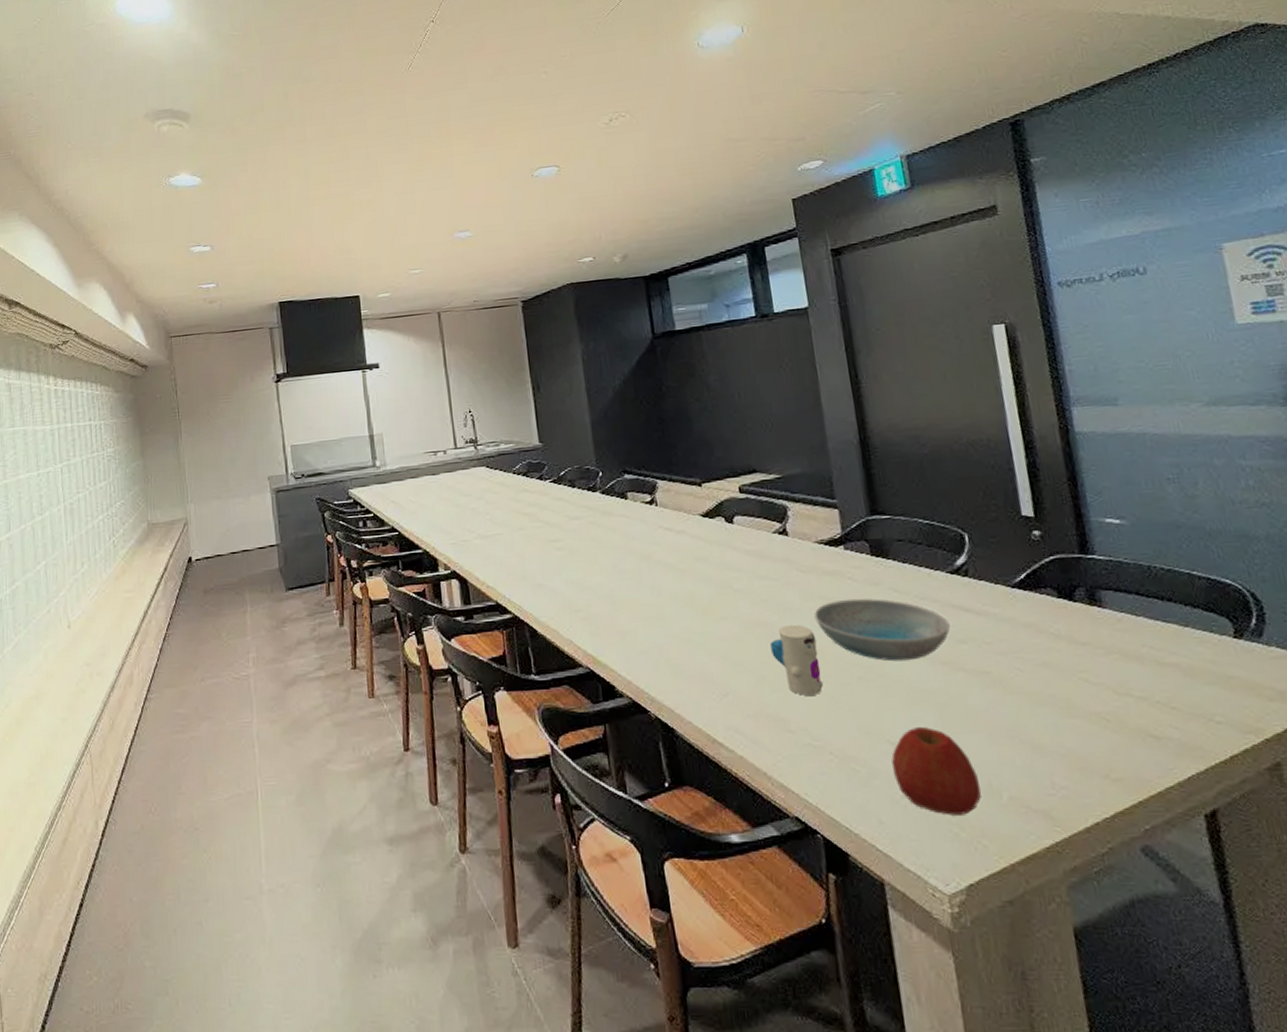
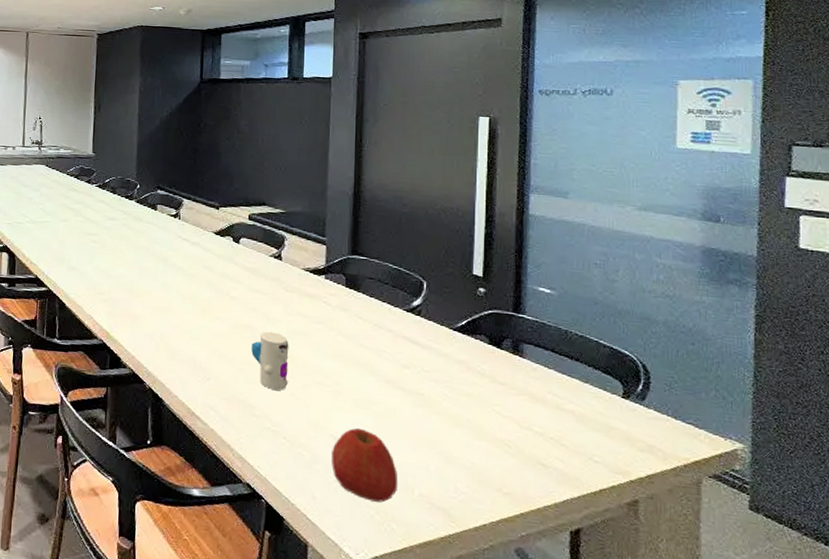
dish: present [814,598,950,662] -> none [291,318,398,375]

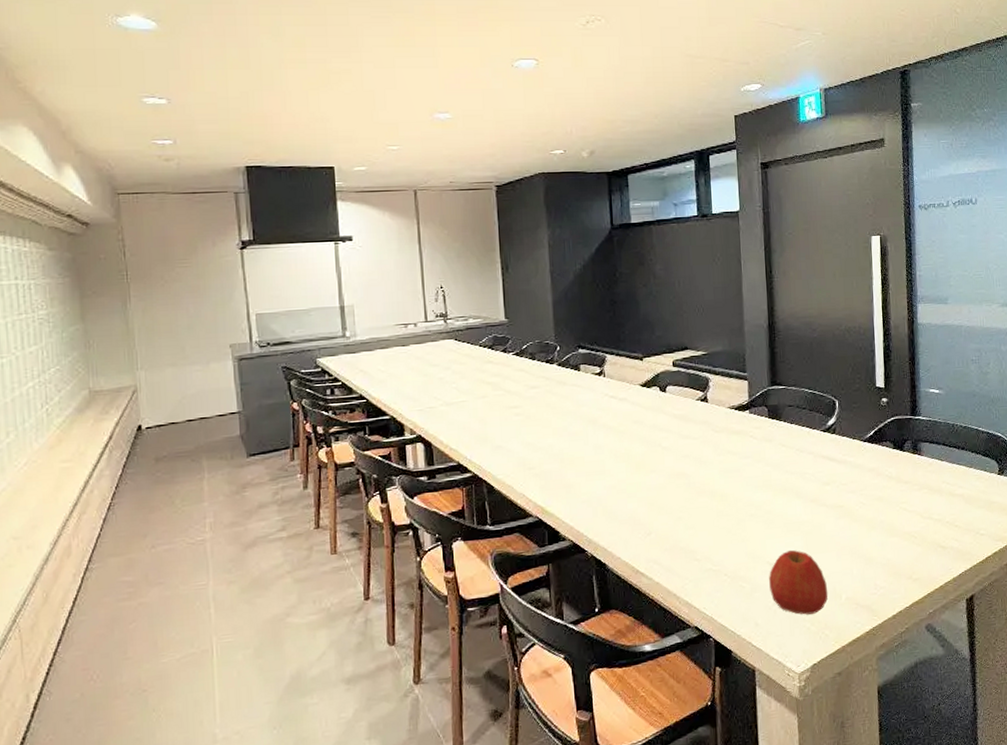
toy: present [251,331,289,390] -> none [687,474,724,531]

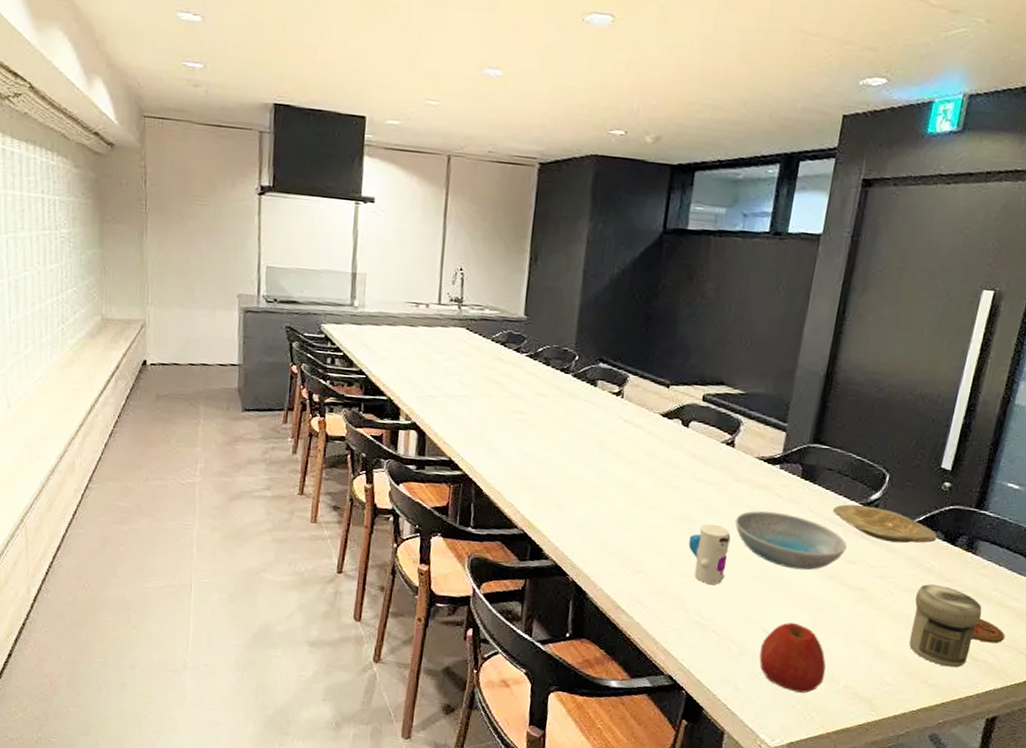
toy: none [687,474,724,531] -> present [688,523,731,585]
dish: none [722,452,819,501] -> present [734,510,847,570]
plate: none [800,431,888,460] -> present [832,504,938,544]
jar: none [883,488,939,560] -> present [909,584,982,668]
coaster: none [935,510,962,531] -> present [971,618,1006,644]

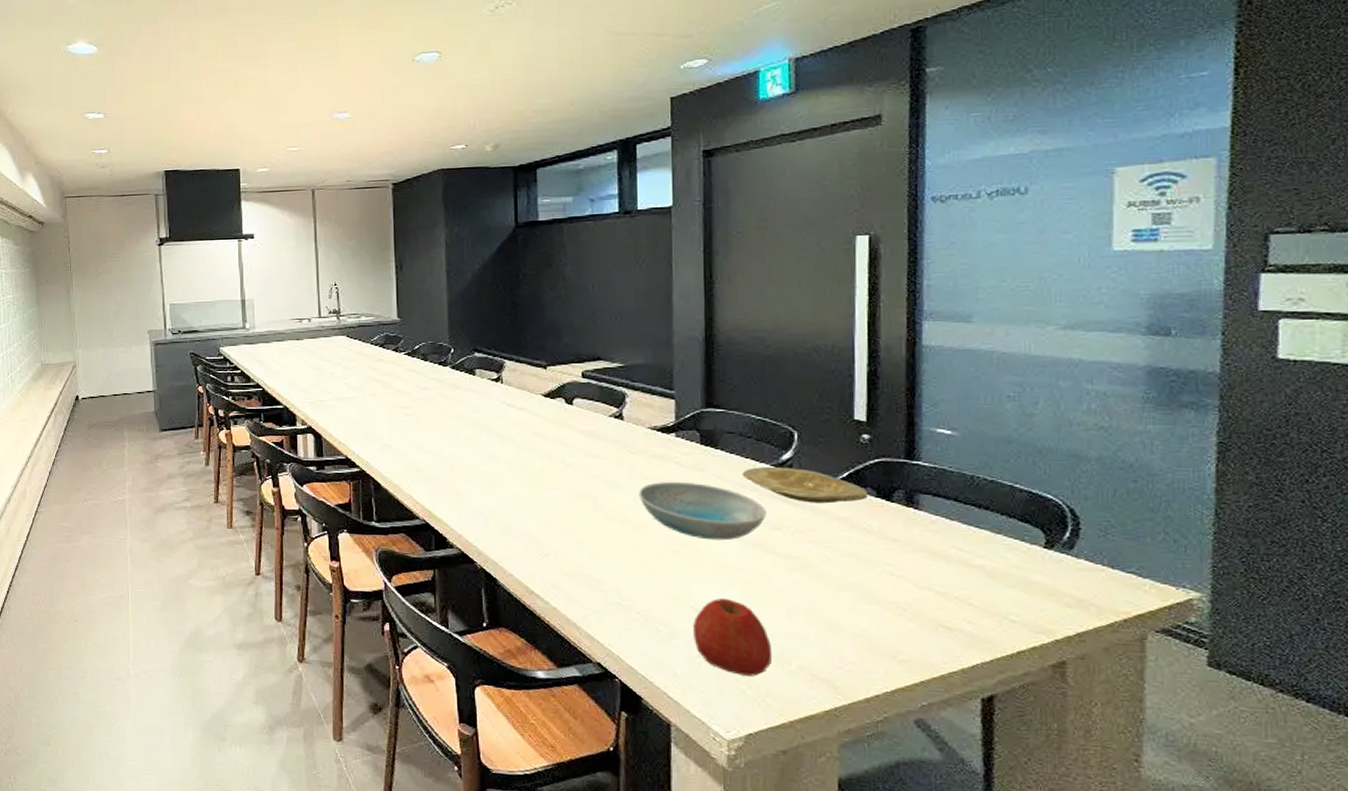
toy: present [688,523,731,585] -> none [594,499,638,562]
jar: present [909,584,982,668] -> none [858,546,944,640]
coaster: present [971,618,1006,644] -> none [937,581,980,609]

